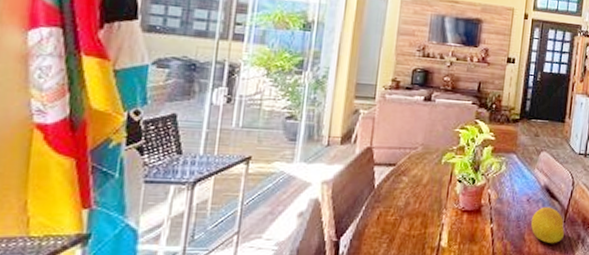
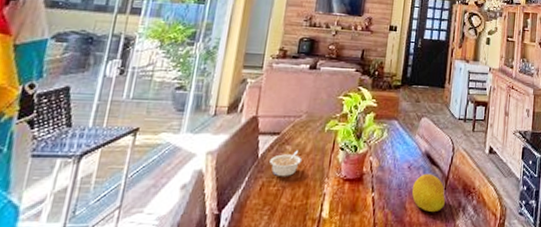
legume: none [386,181,420,207] -> present [269,150,303,177]

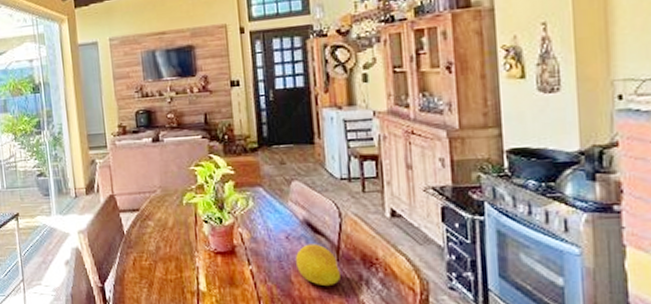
legume: present [269,150,303,177] -> none [136,225,167,252]

